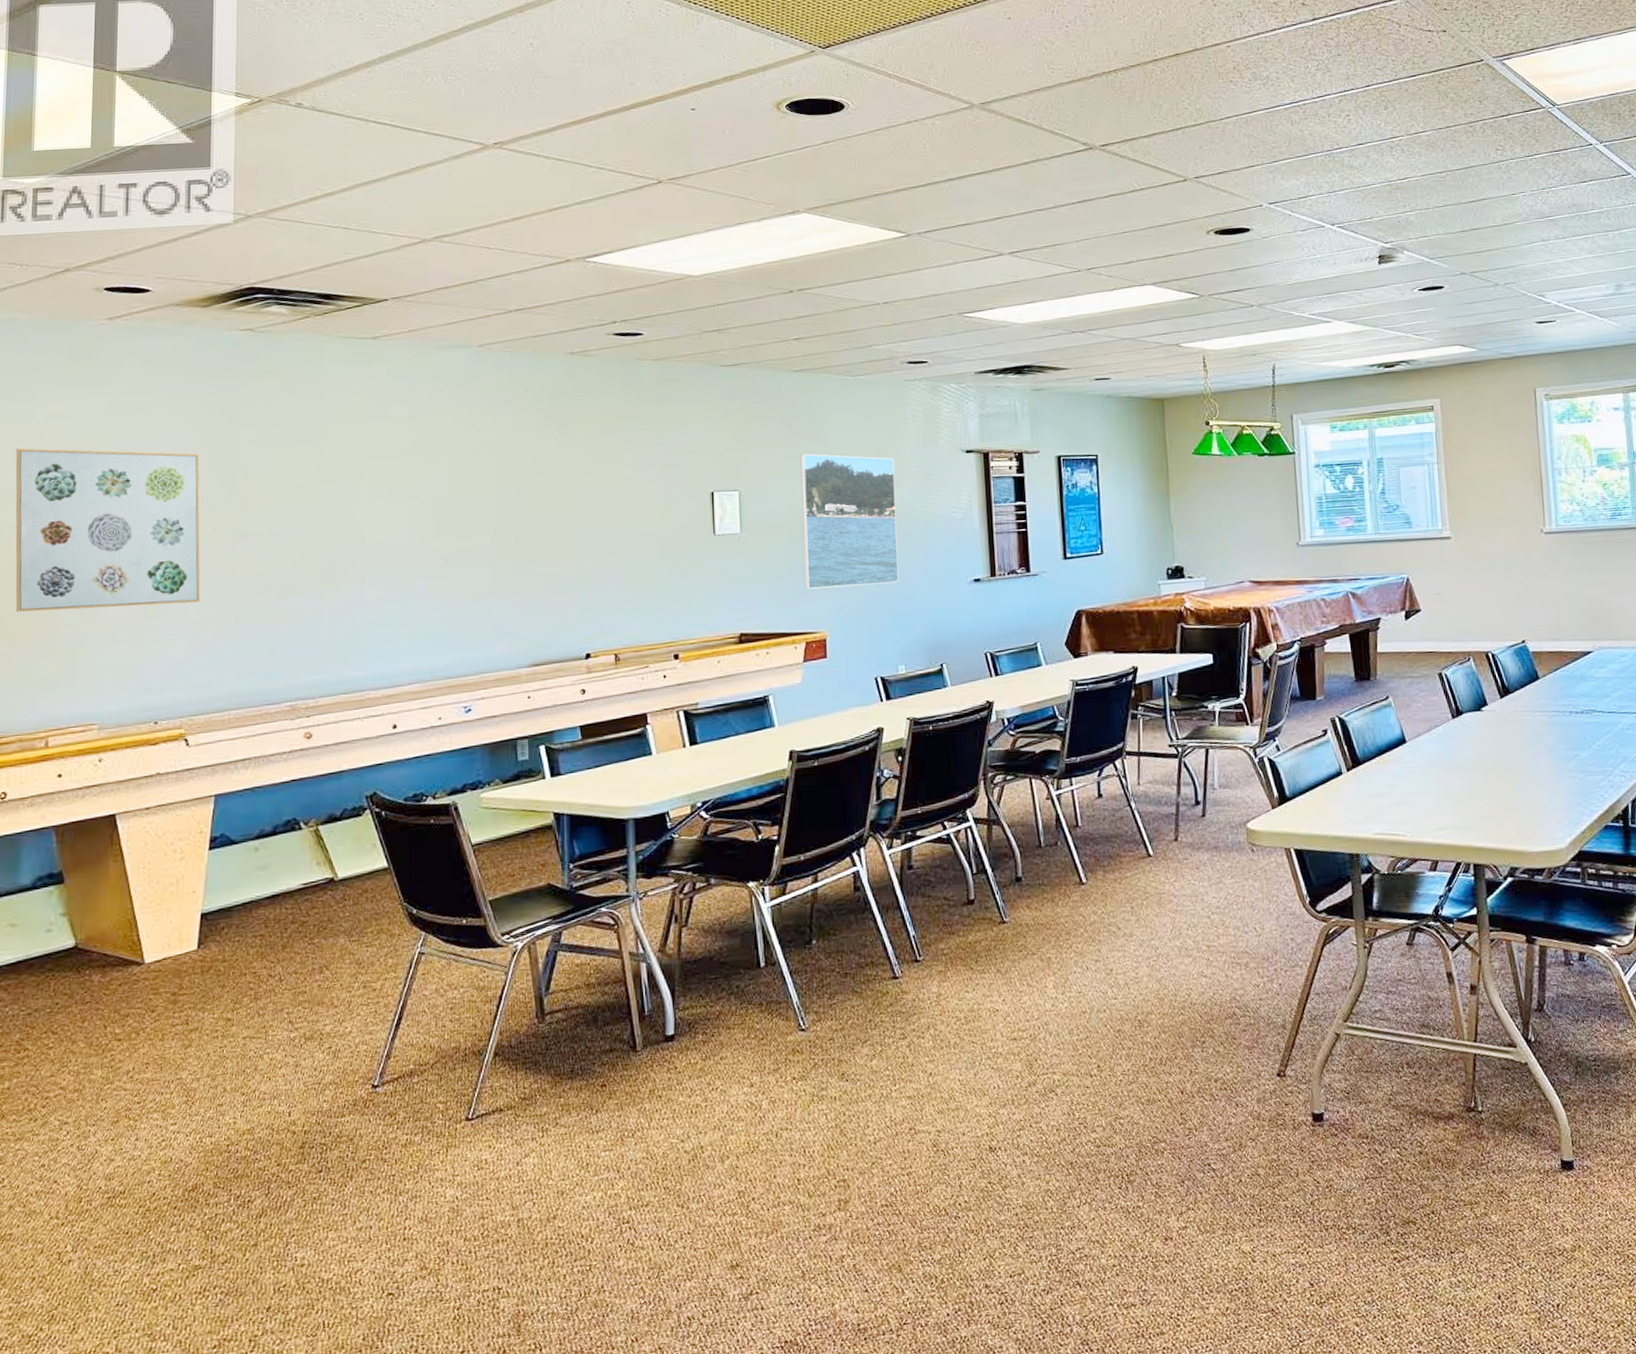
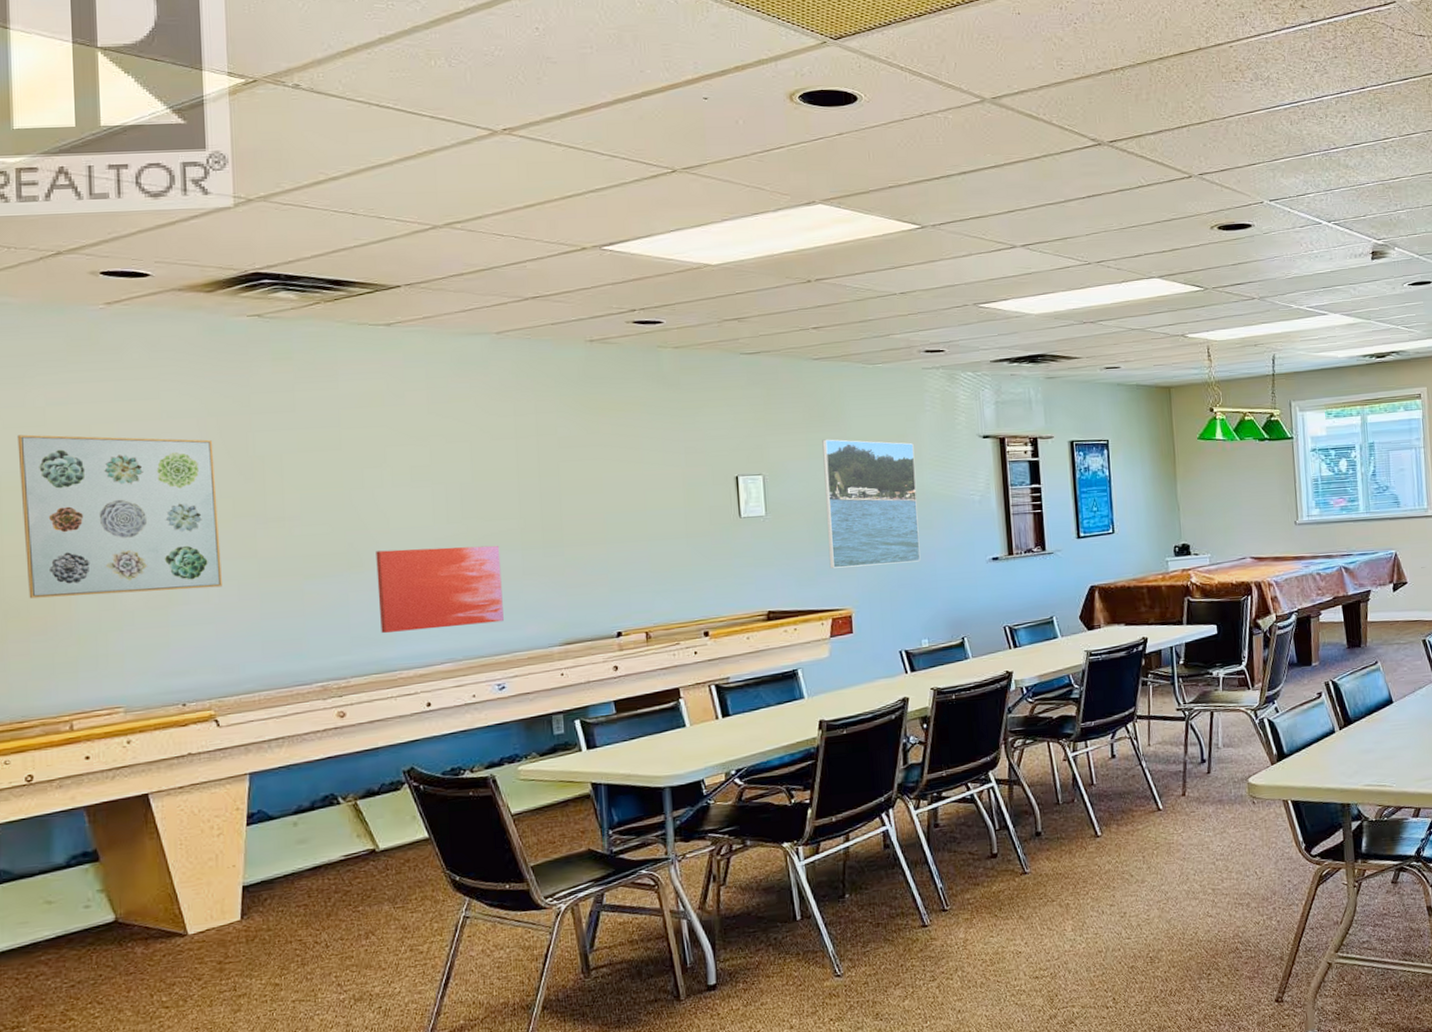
wall art: none [350,562,473,651] -> present [376,545,504,633]

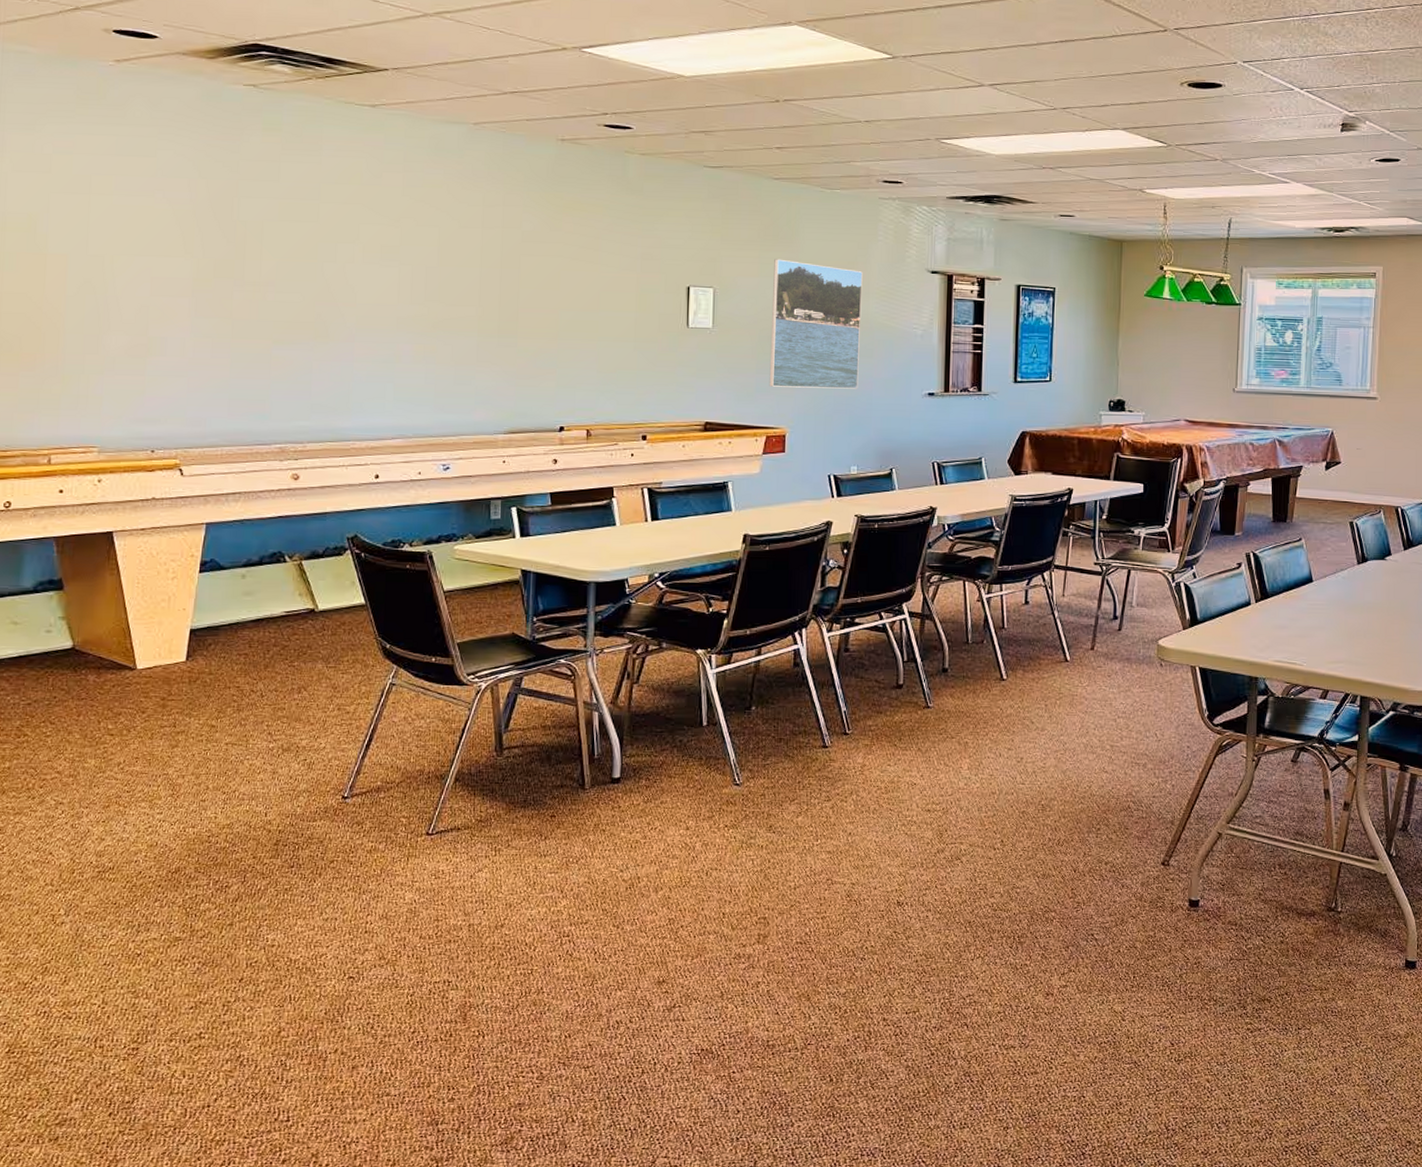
wall art: present [17,434,222,599] -> none [22,179,201,343]
wall art: present [376,545,504,633] -> none [339,324,457,405]

